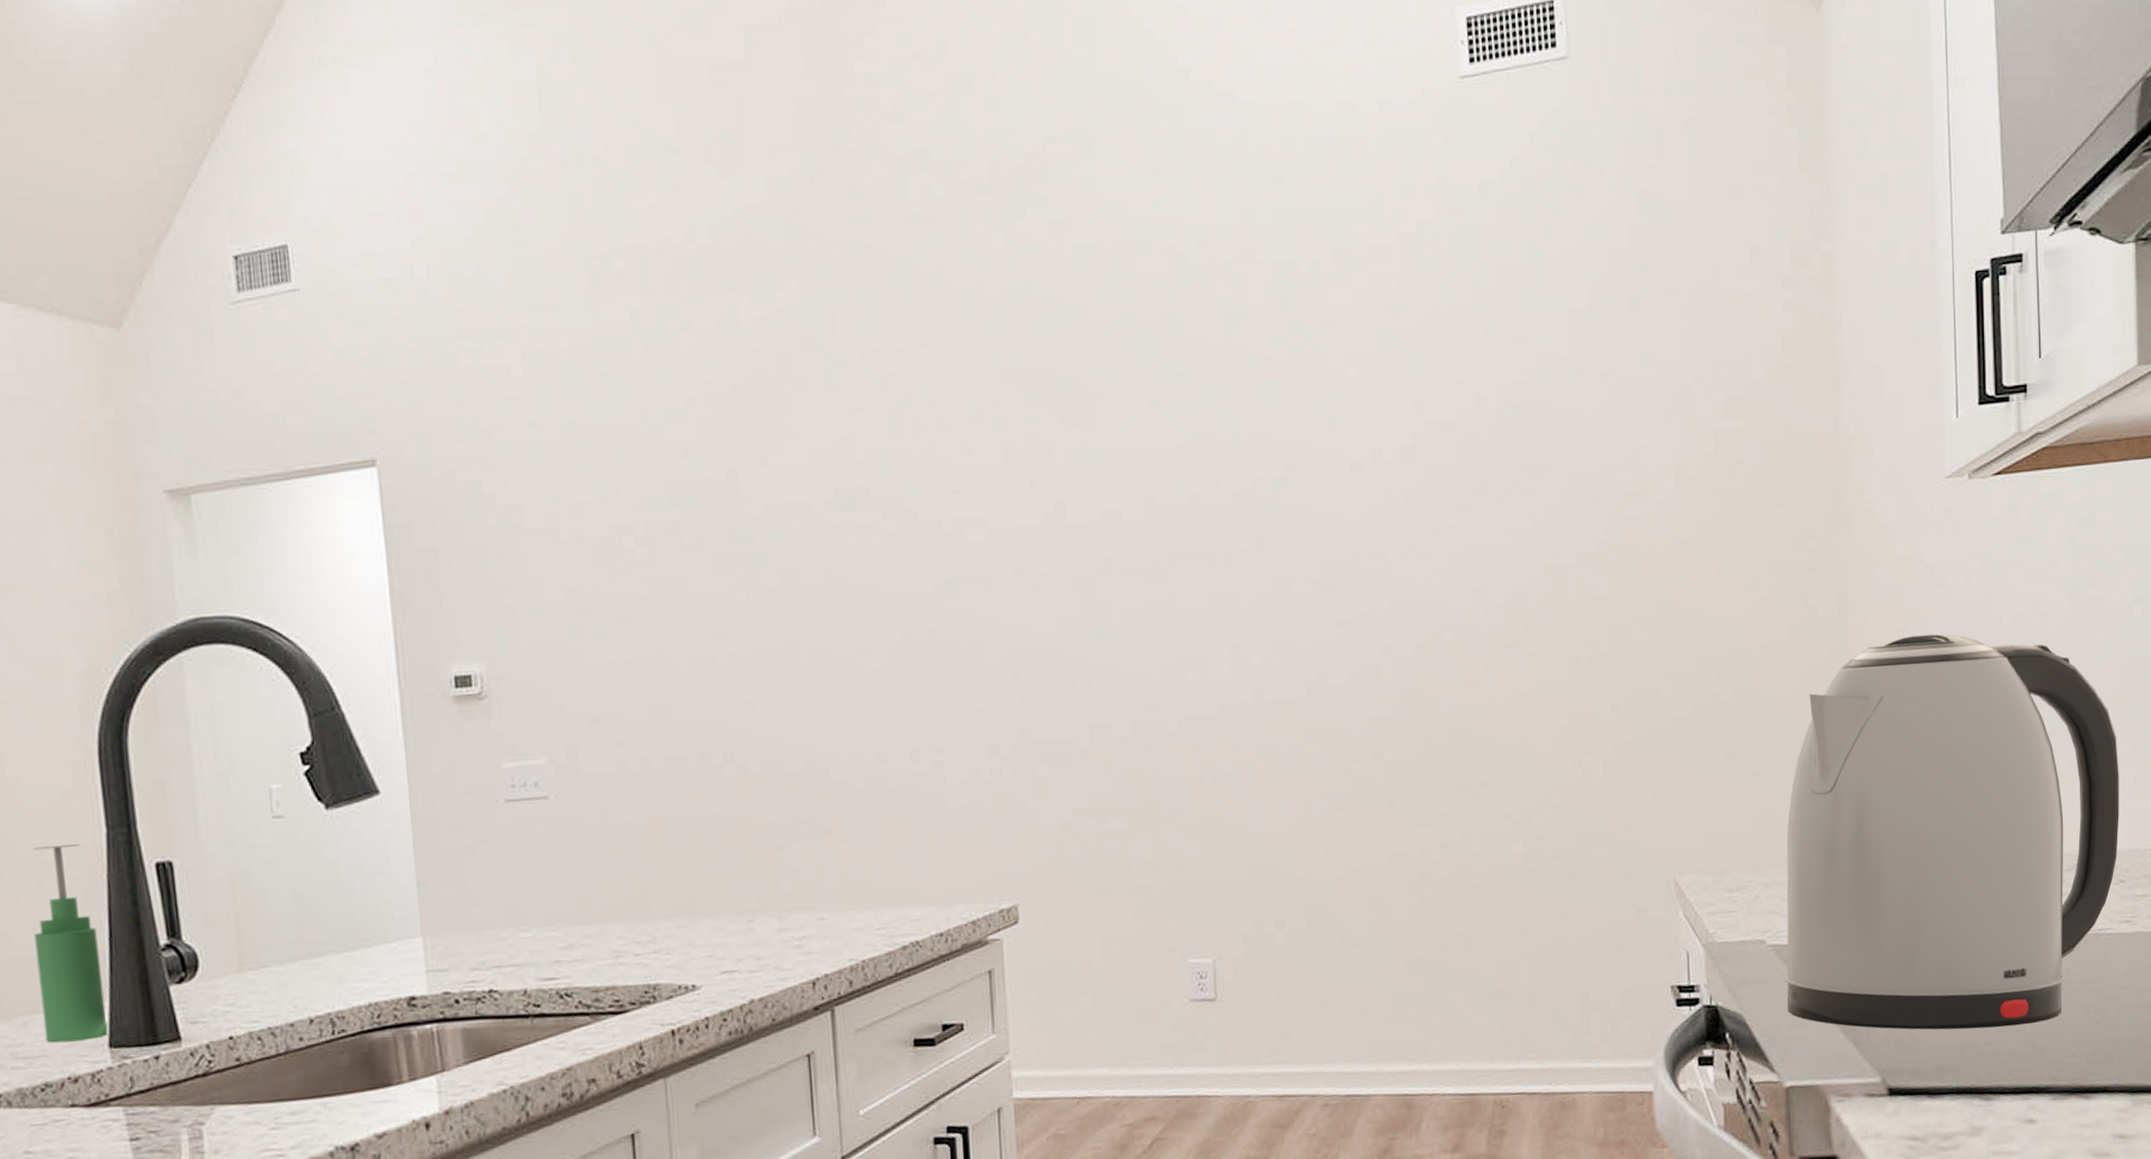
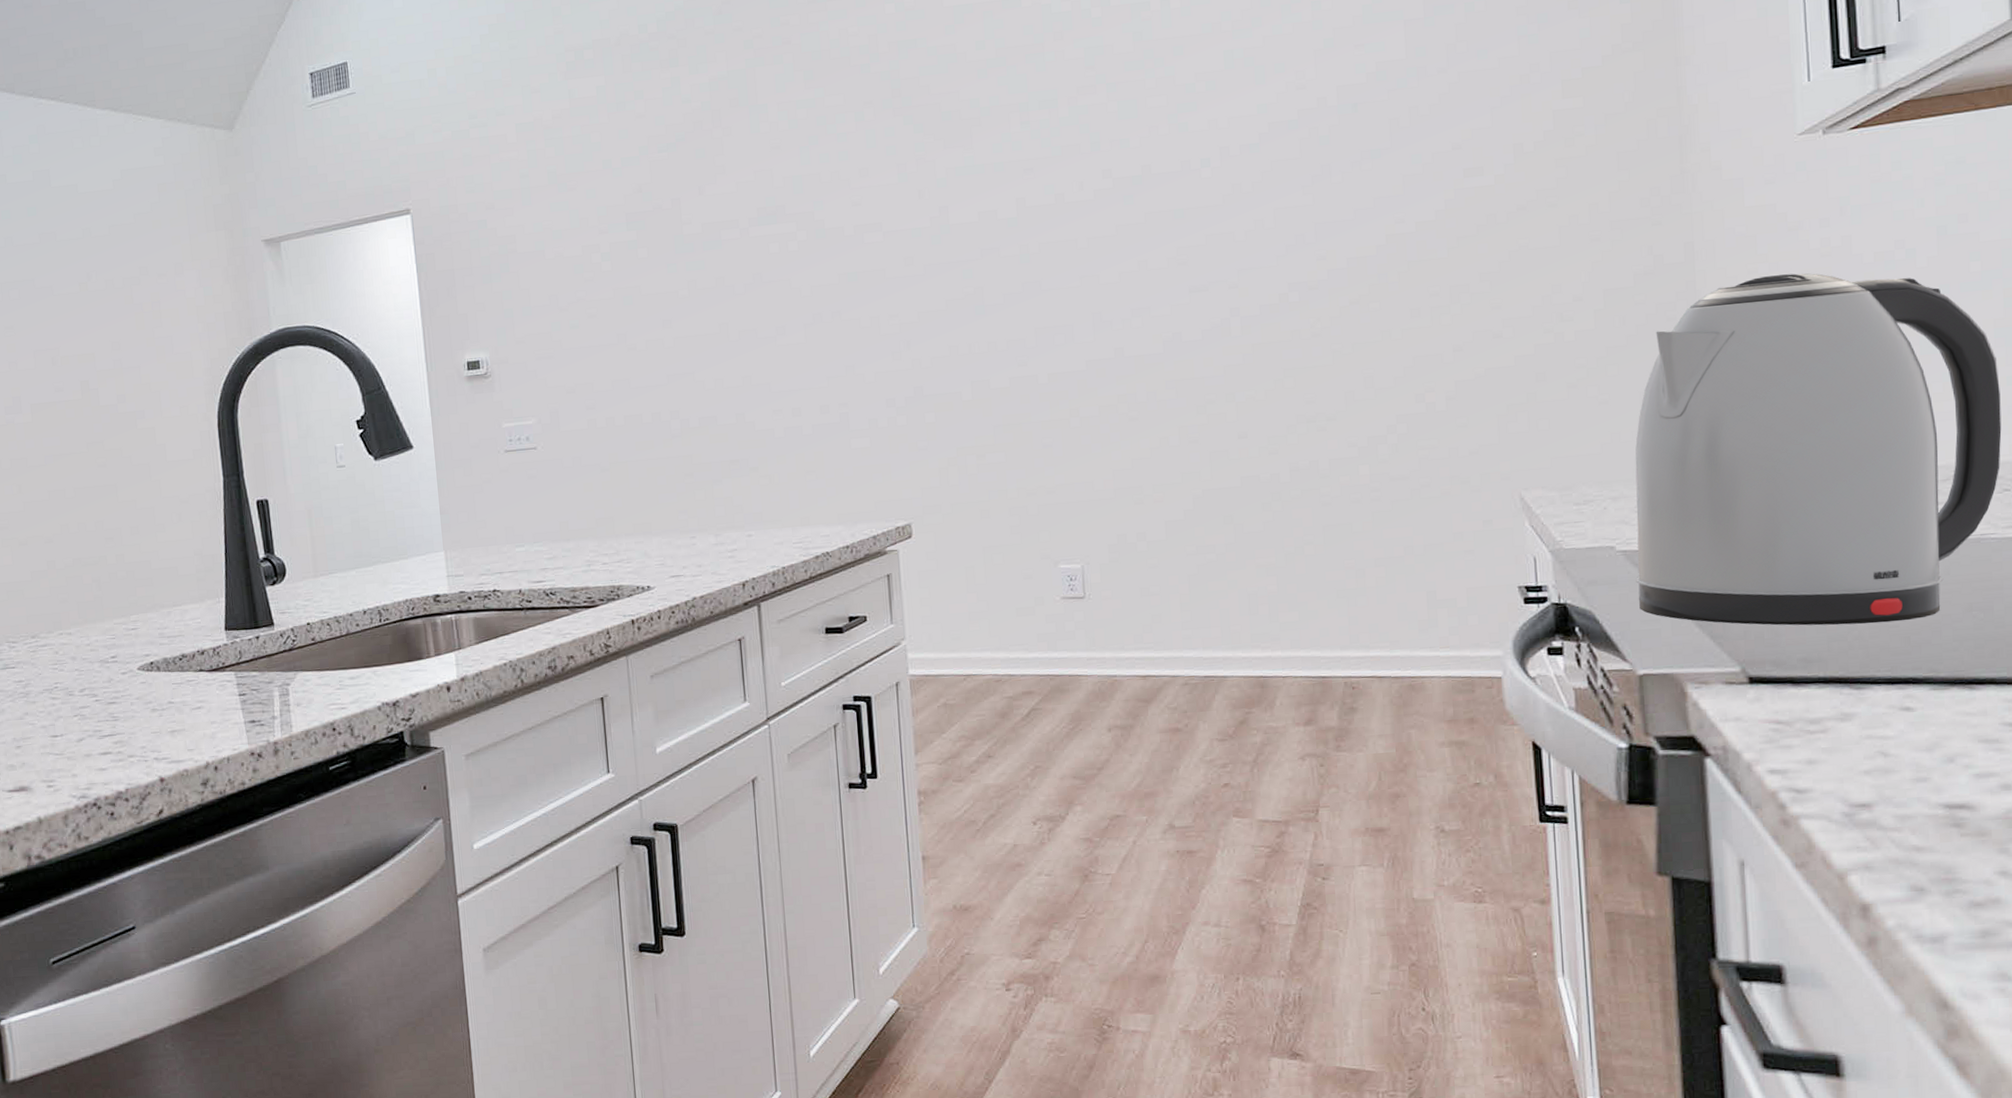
soap dispenser: present [33,844,107,1044] -> none [175,488,224,627]

